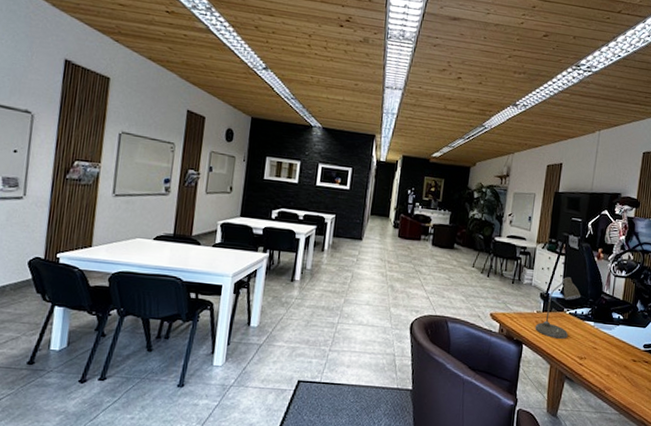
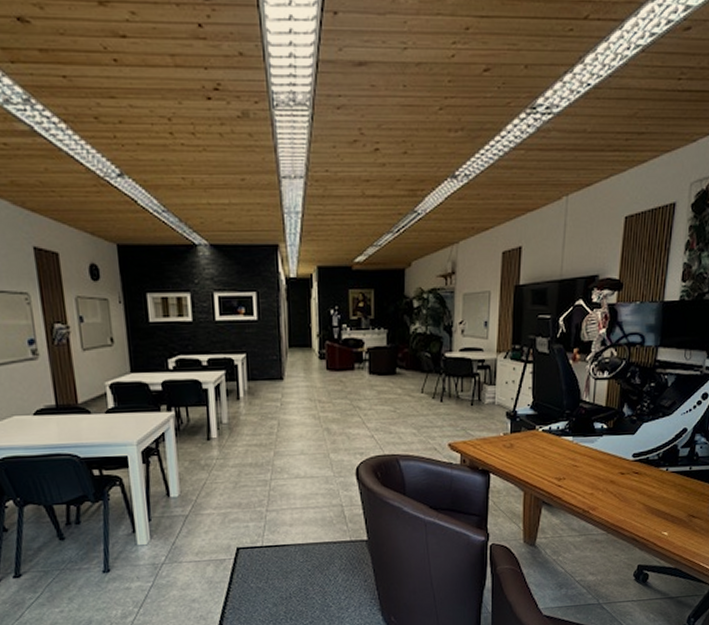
desk lamp: present [535,277,582,339] -> none [503,388,556,461]

